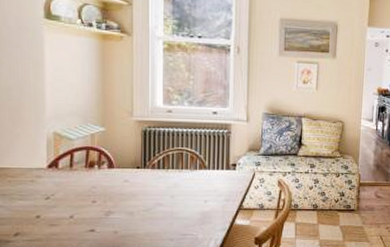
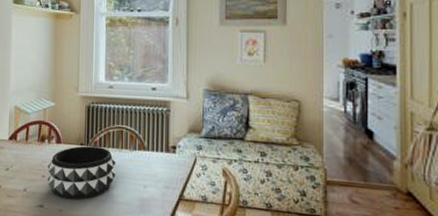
decorative bowl: none [98,169,176,221] -> present [47,146,116,200]

